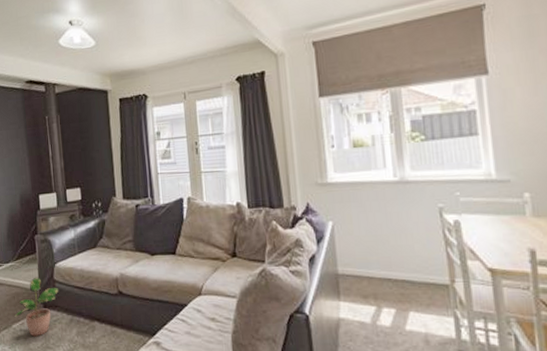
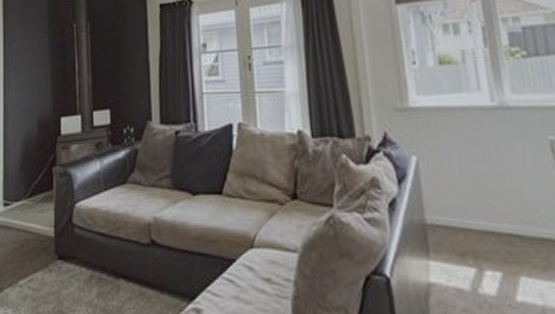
potted plant: present [13,277,59,337] -> none [21,219,79,297]

